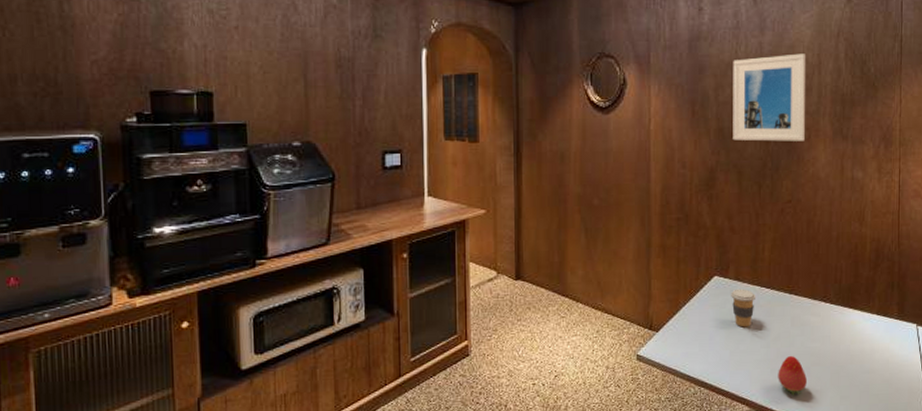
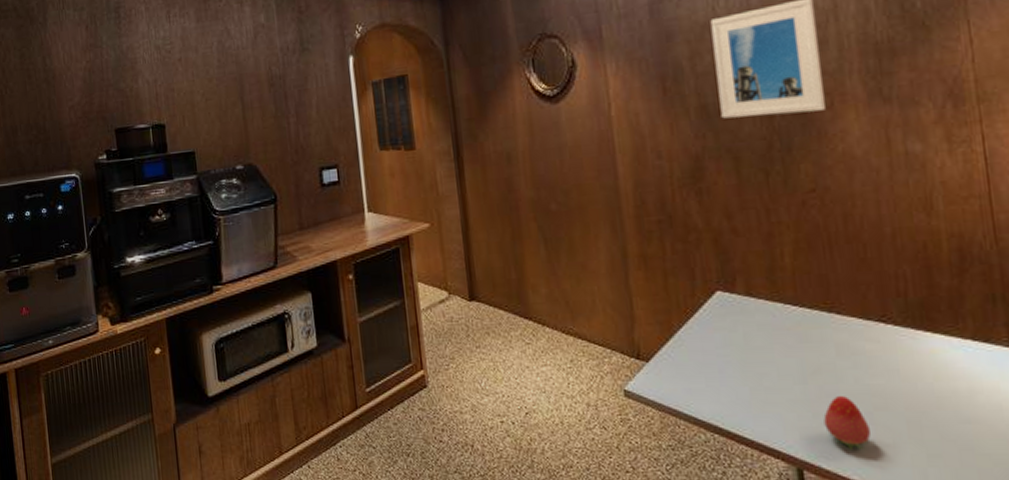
coffee cup: present [731,288,757,327] -> none [742,306,780,357]

